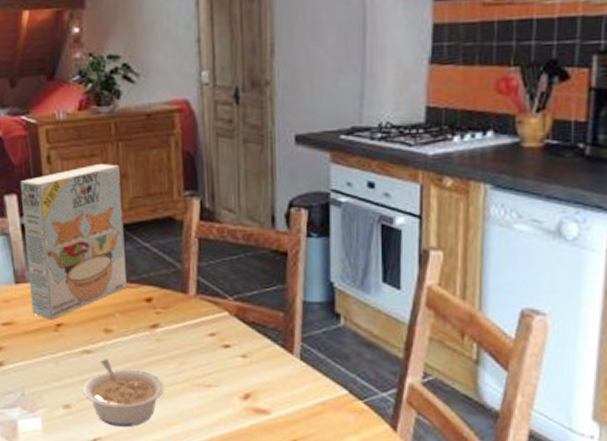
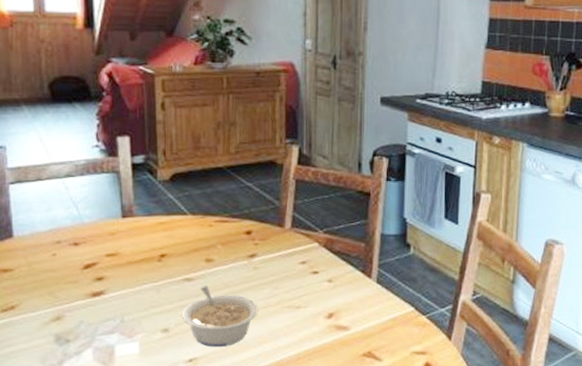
cereal box: present [20,163,128,320] -> none [133,111,230,251]

